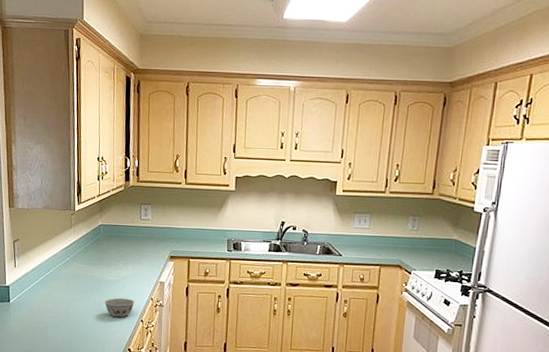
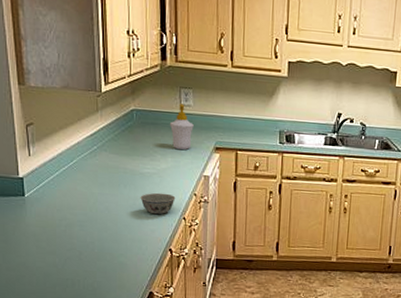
soap bottle: none [131,218,152,259] -> present [169,104,194,150]

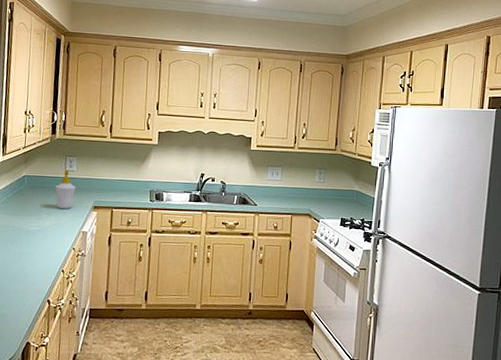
bowl: present [140,192,176,215] -> none [25,248,56,268]

